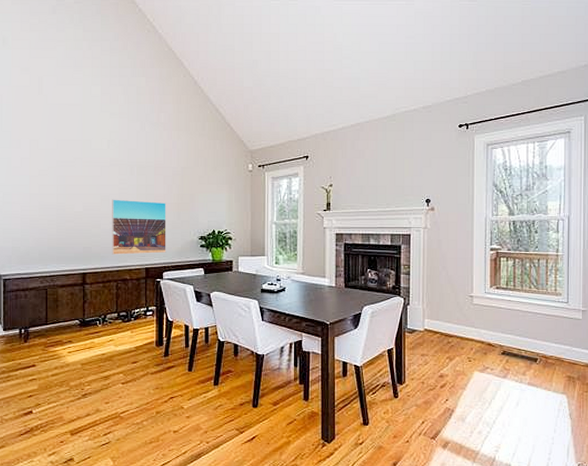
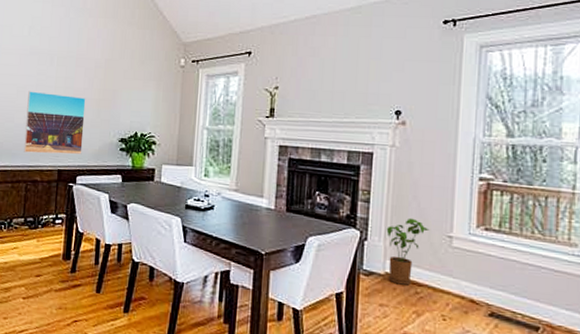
house plant: none [424,284,456,337] -> present [386,217,430,285]

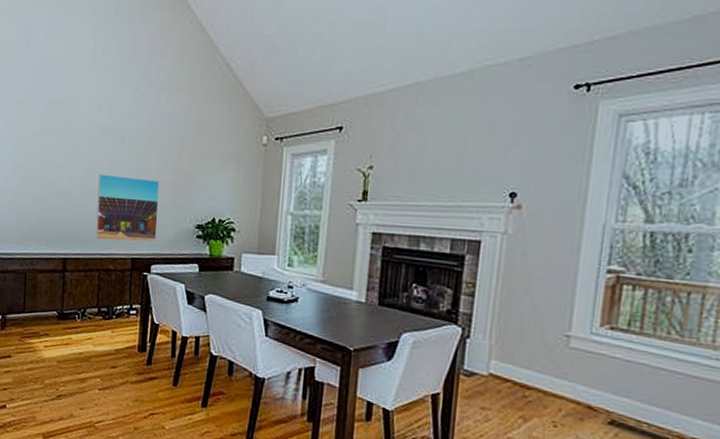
house plant: present [386,217,430,285] -> none [492,314,544,388]

